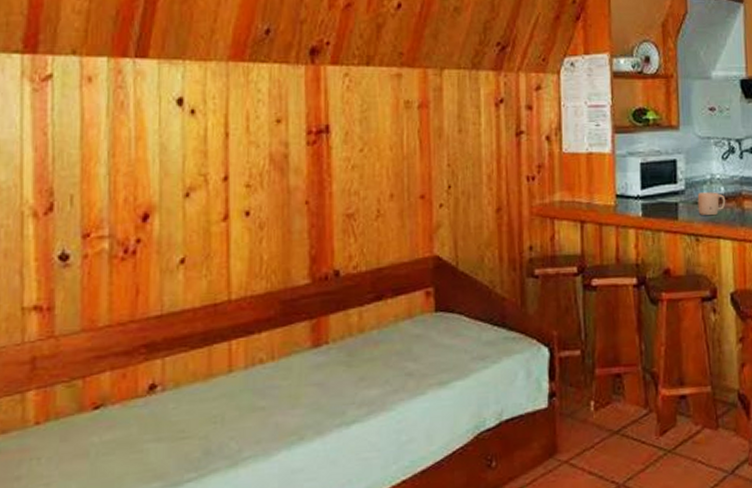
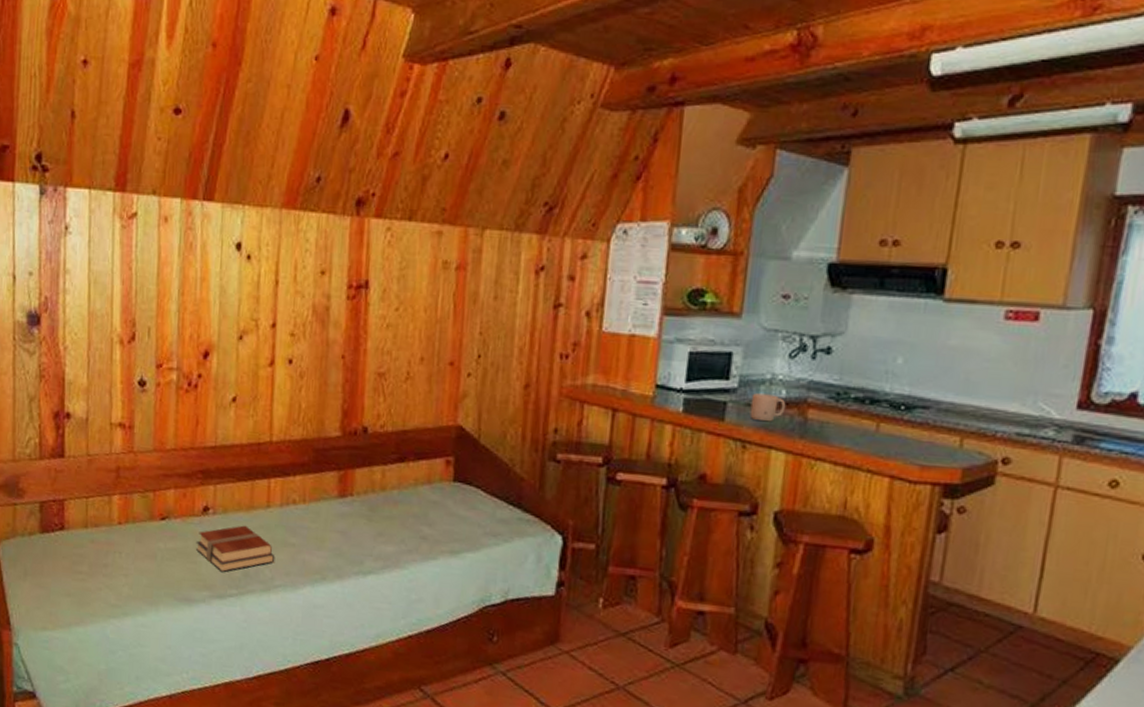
books: none [141,397,242,456] -> present [196,525,275,573]

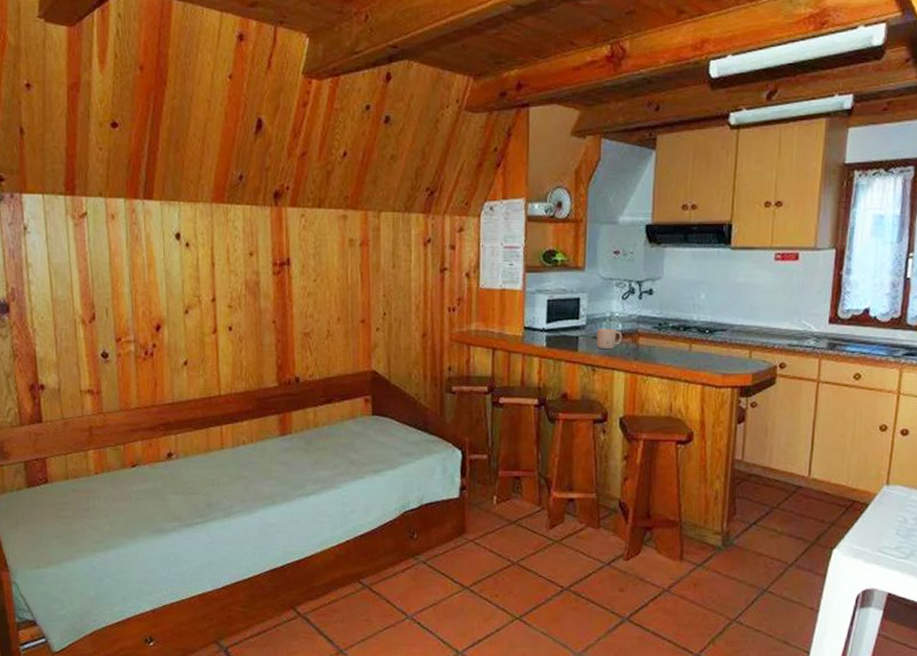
books: present [196,525,275,573] -> none [163,465,232,506]

